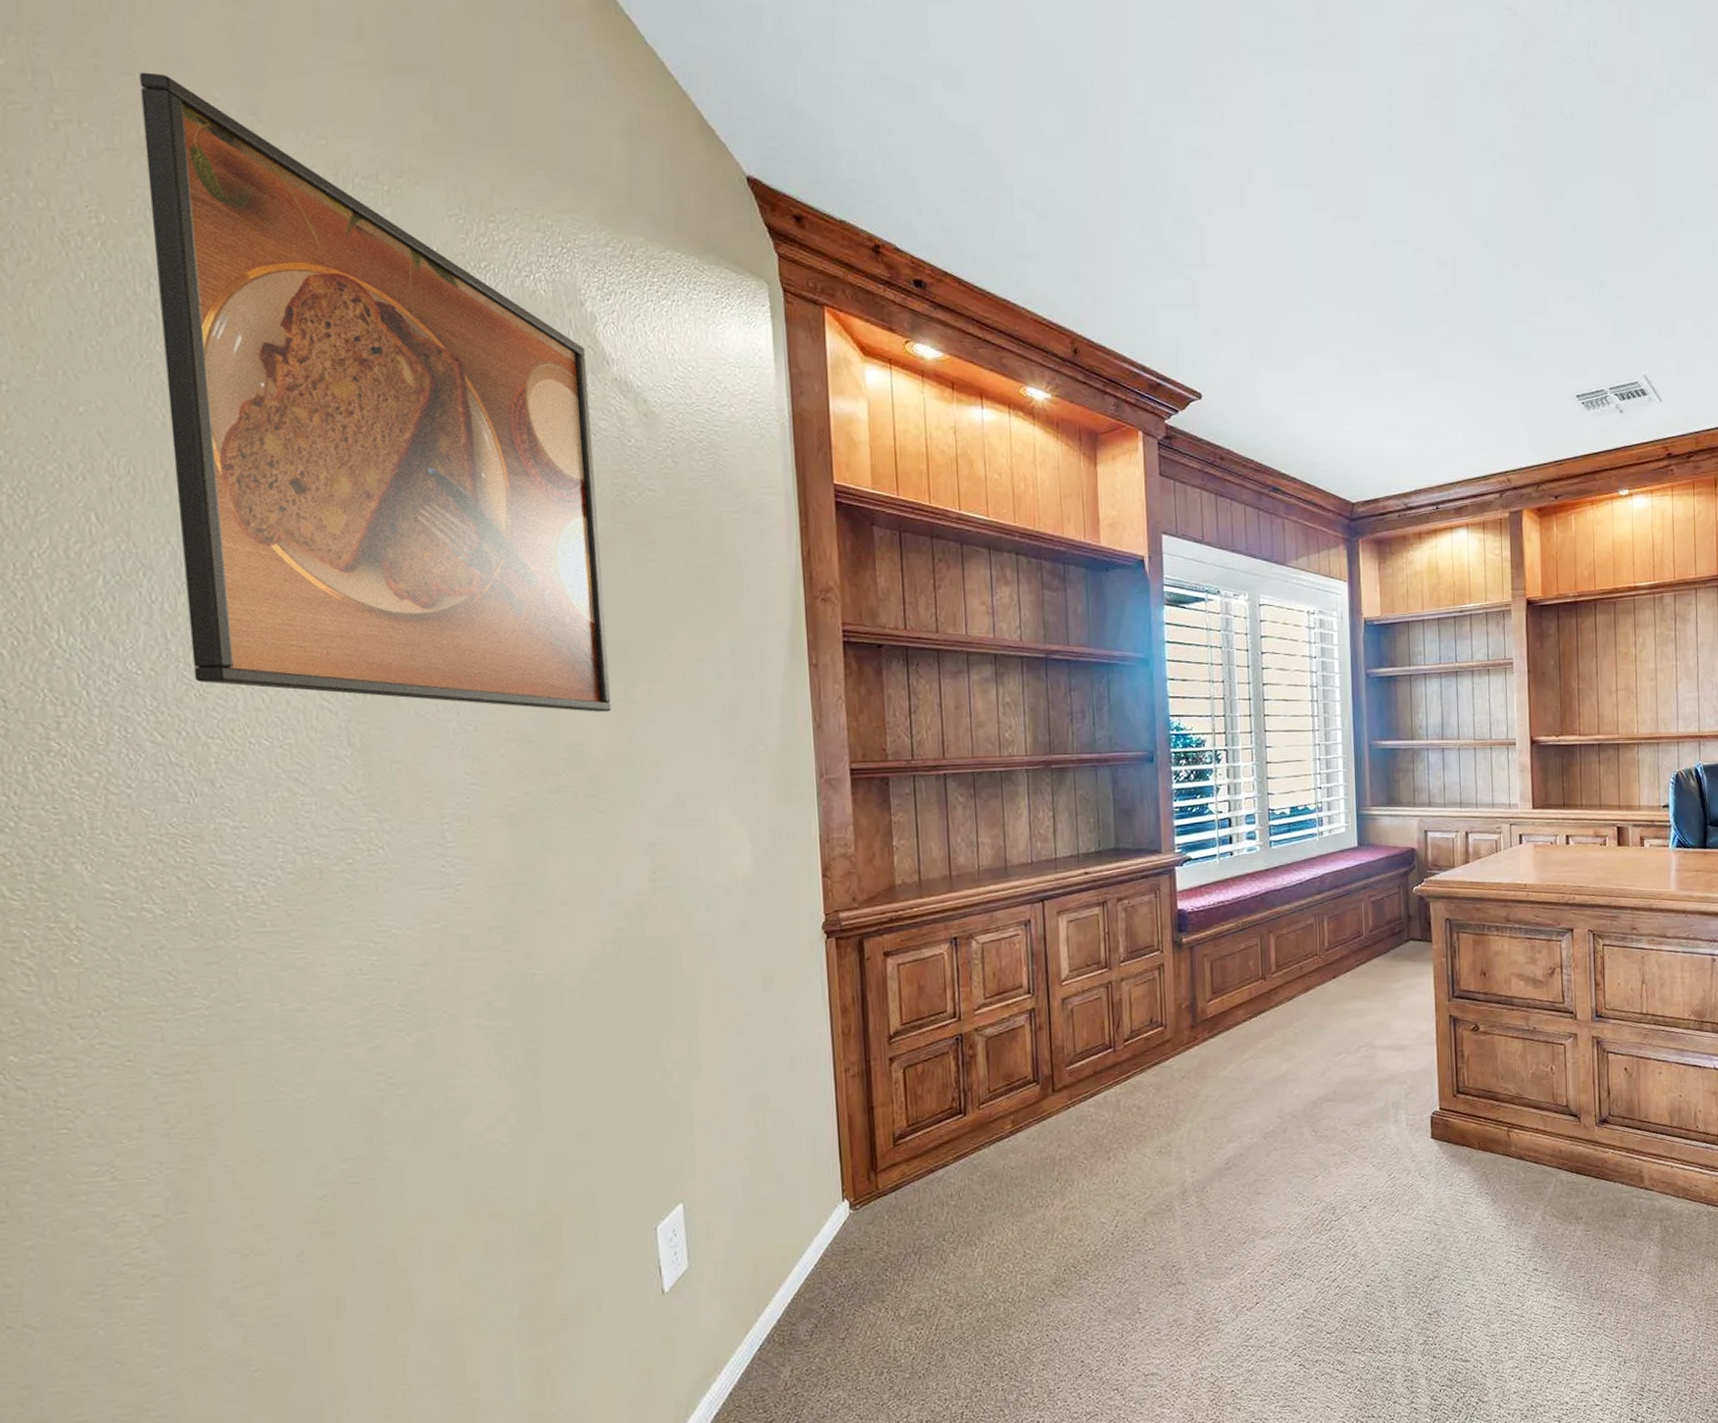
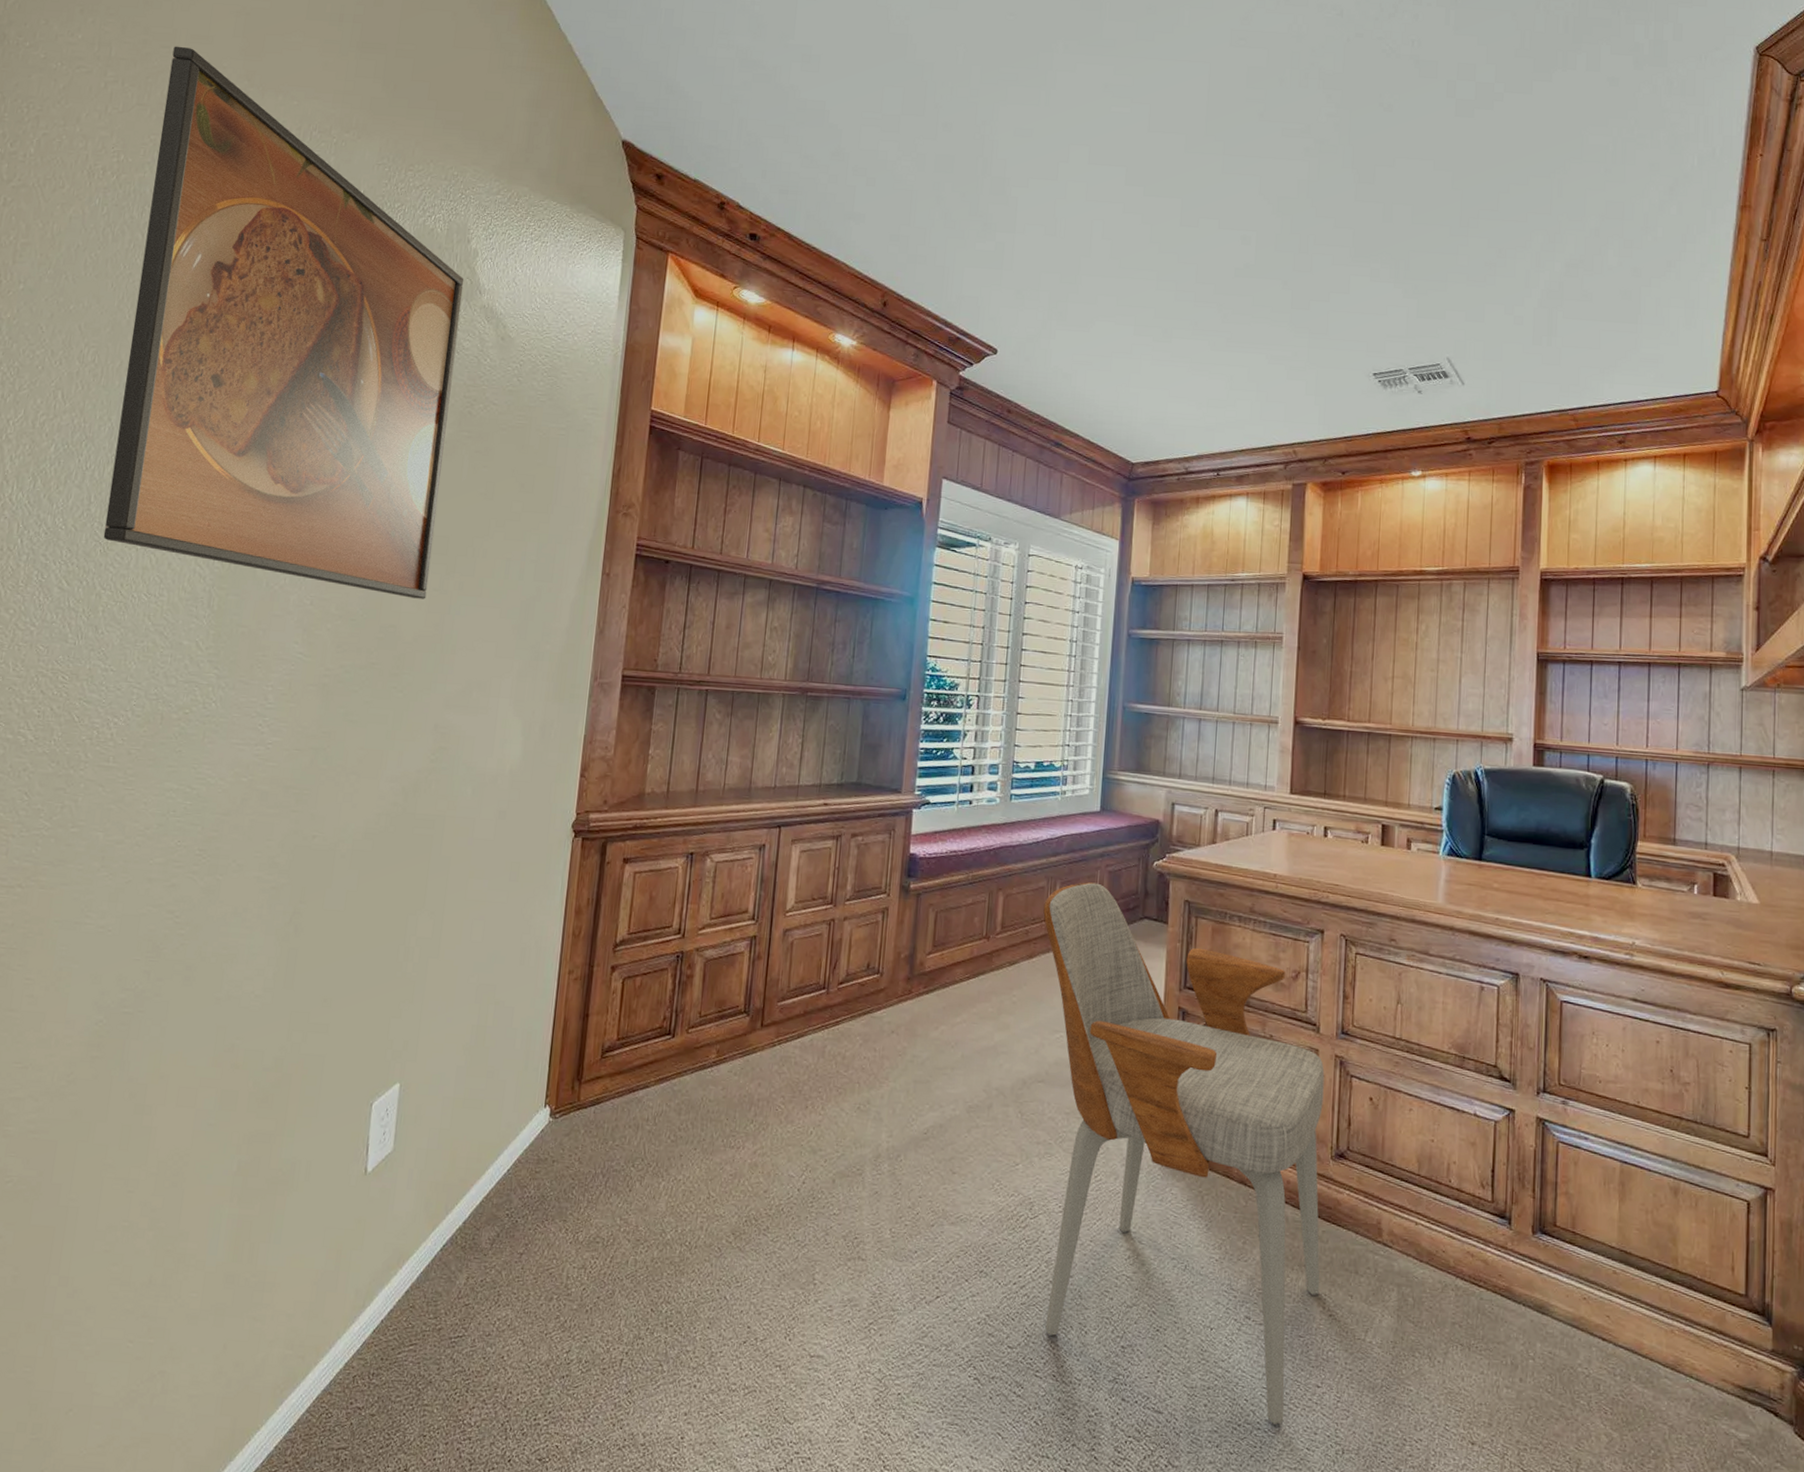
armchair: none [1314,913,1595,1352] -> present [1043,882,1325,1425]

